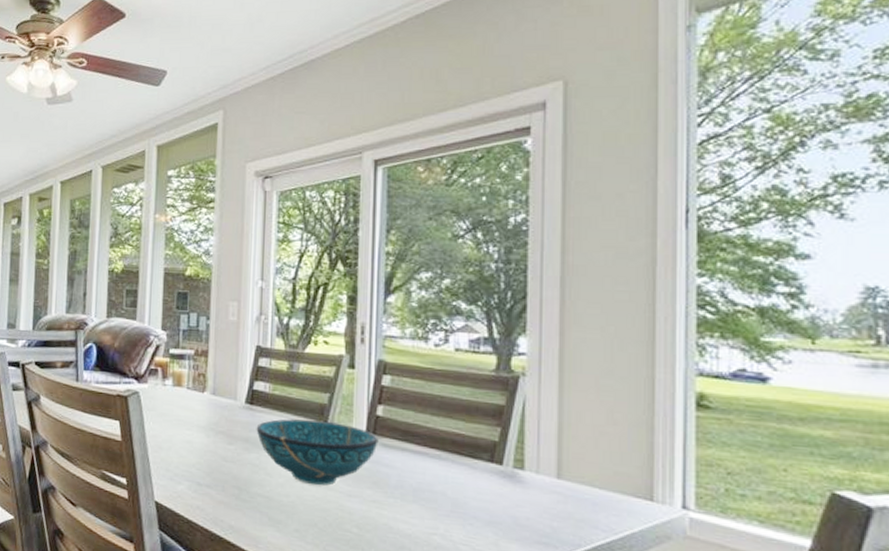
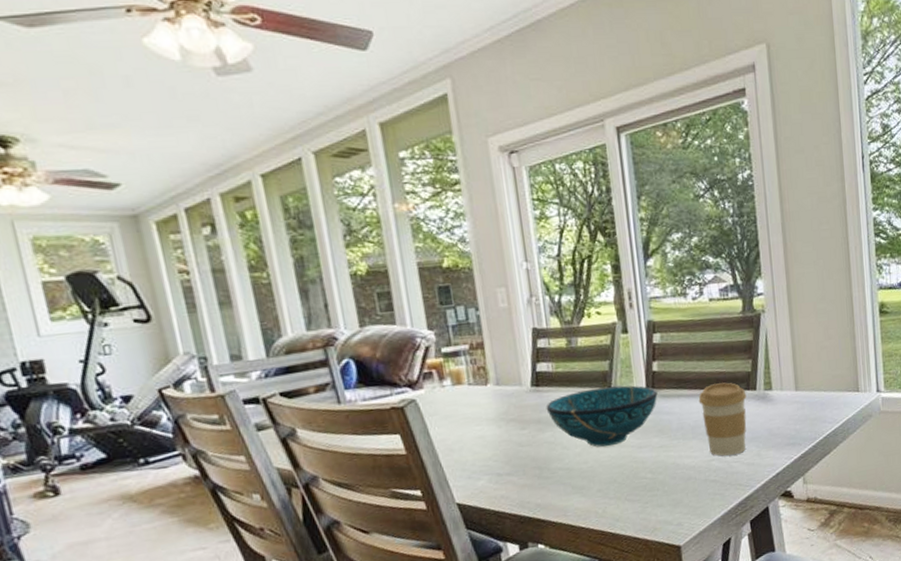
coffee cup: none [426,445,489,536] -> present [698,382,747,457]

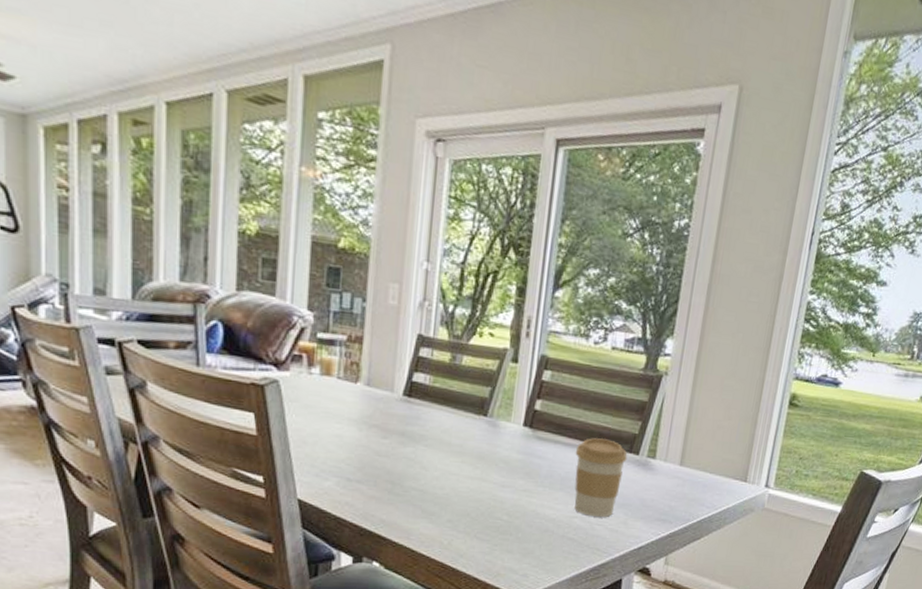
decorative bowl: present [546,385,658,448] -> none [413,412,535,478]

